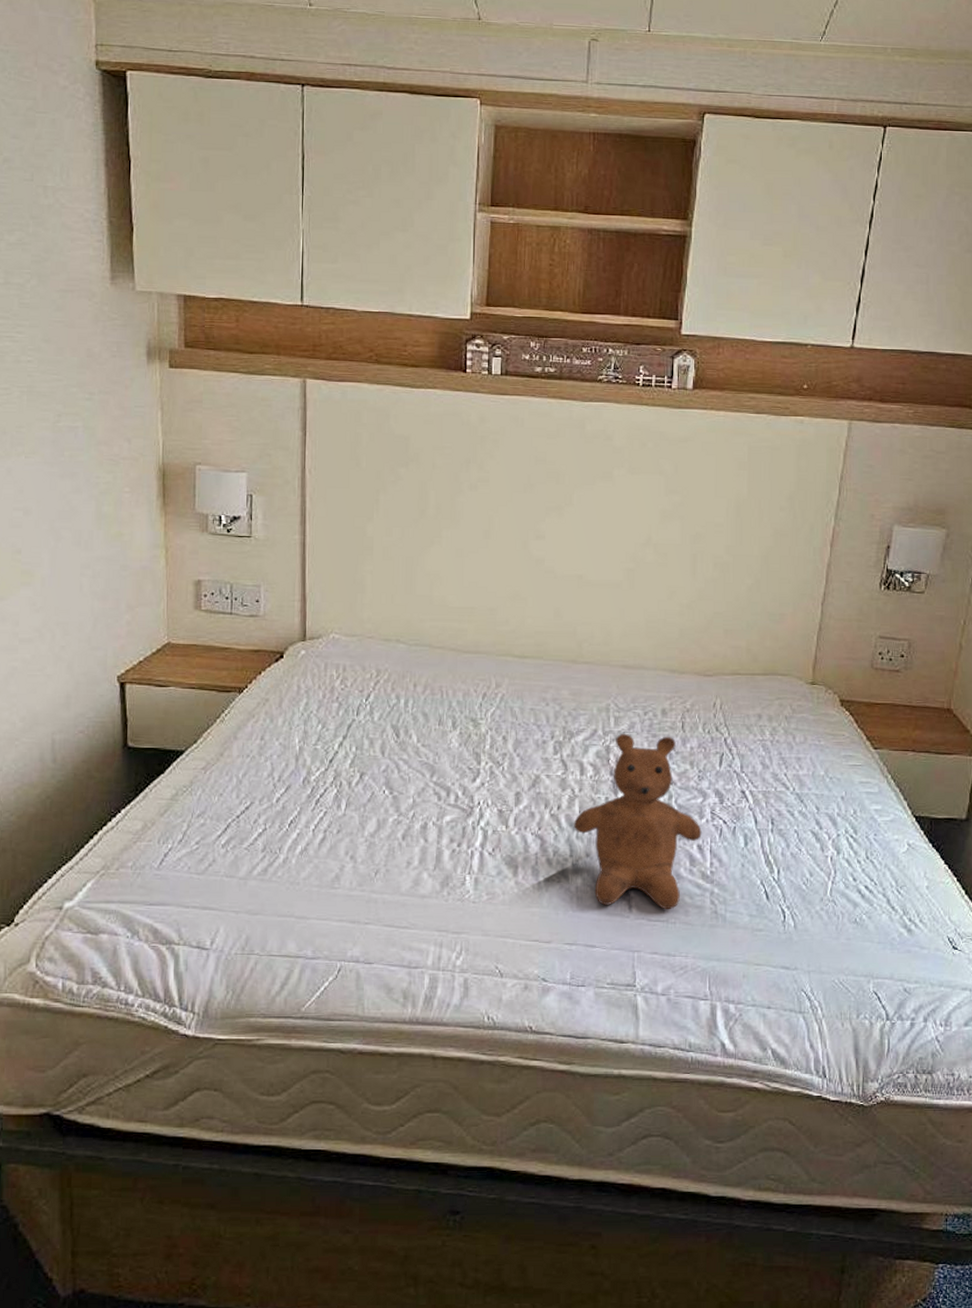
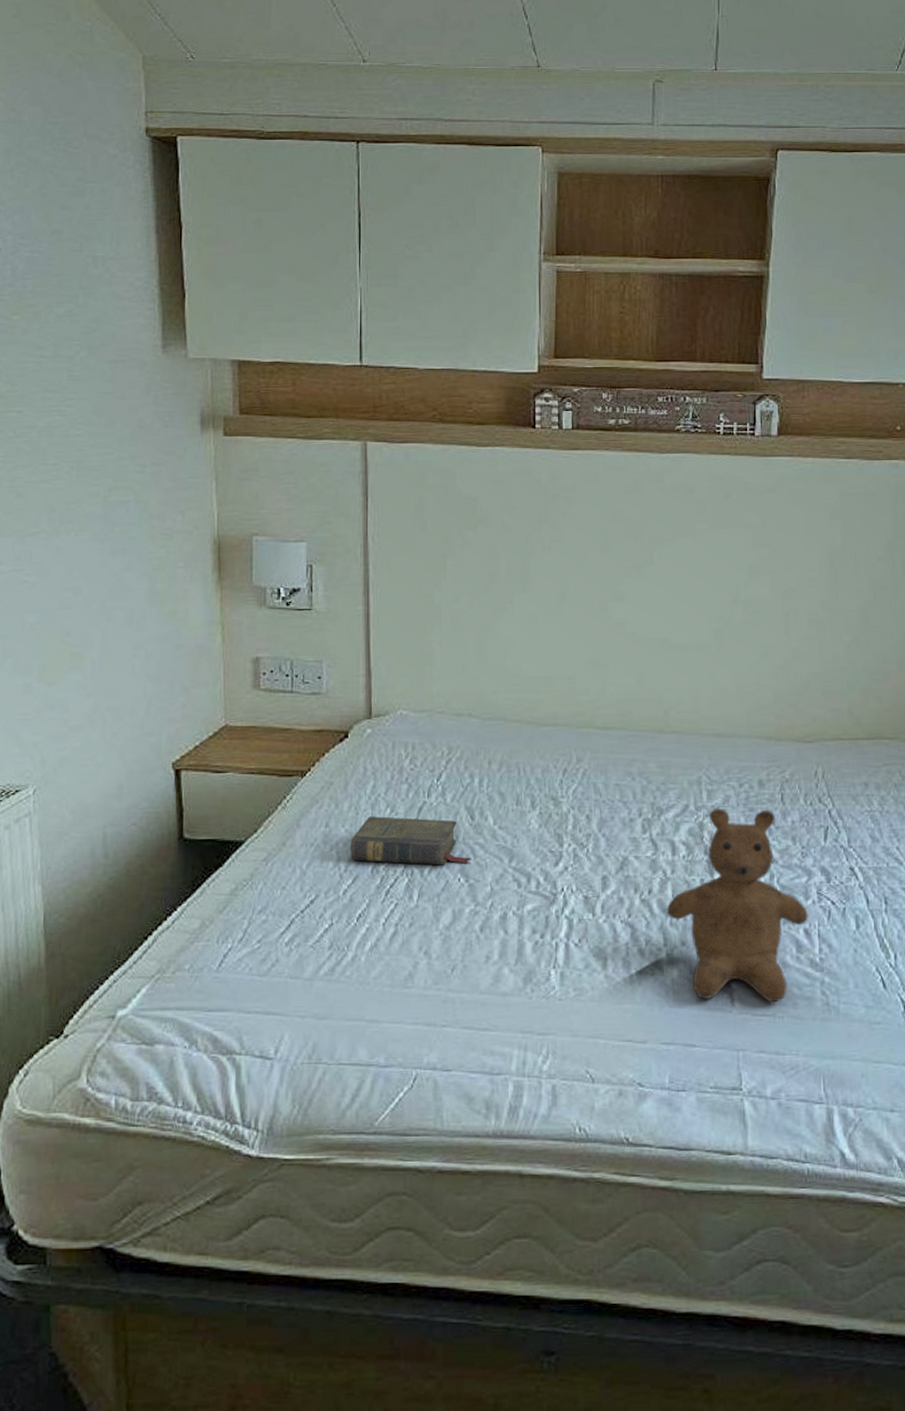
book: none [283,732,396,778] -> present [350,816,472,866]

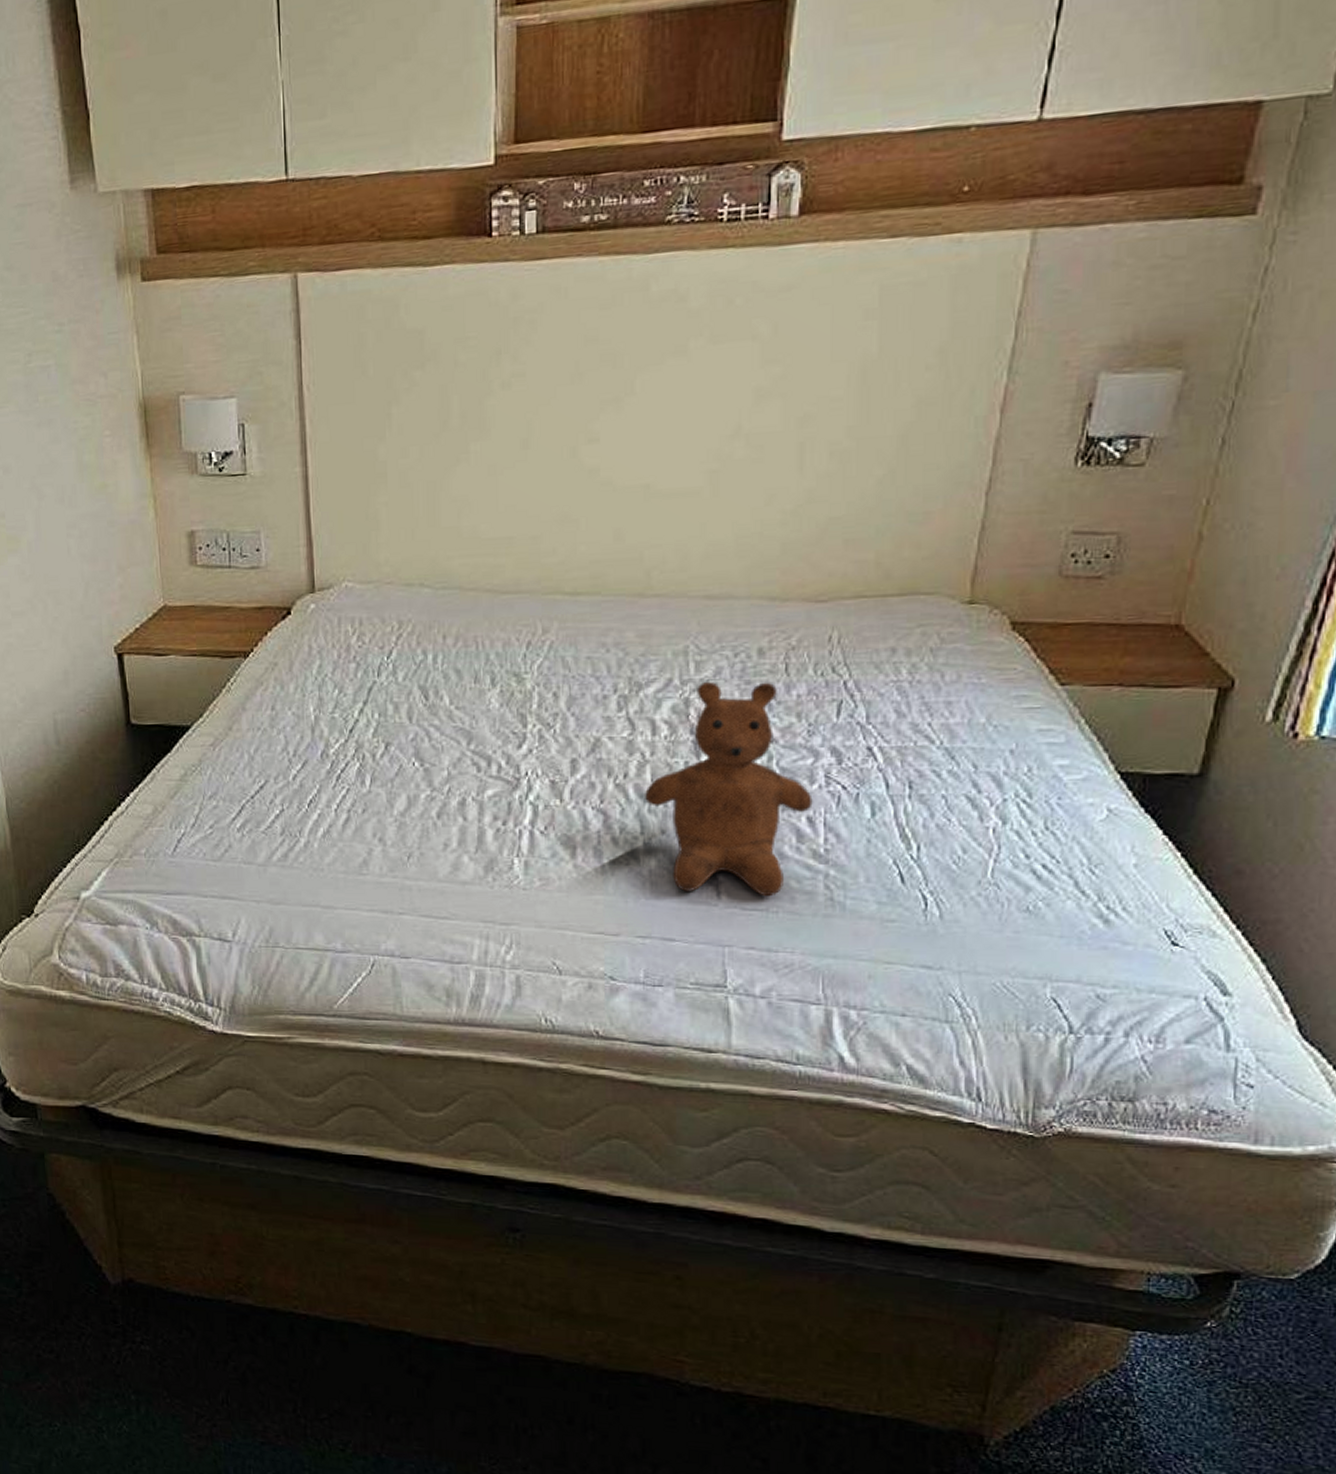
book: present [350,816,472,866] -> none [298,698,427,749]

